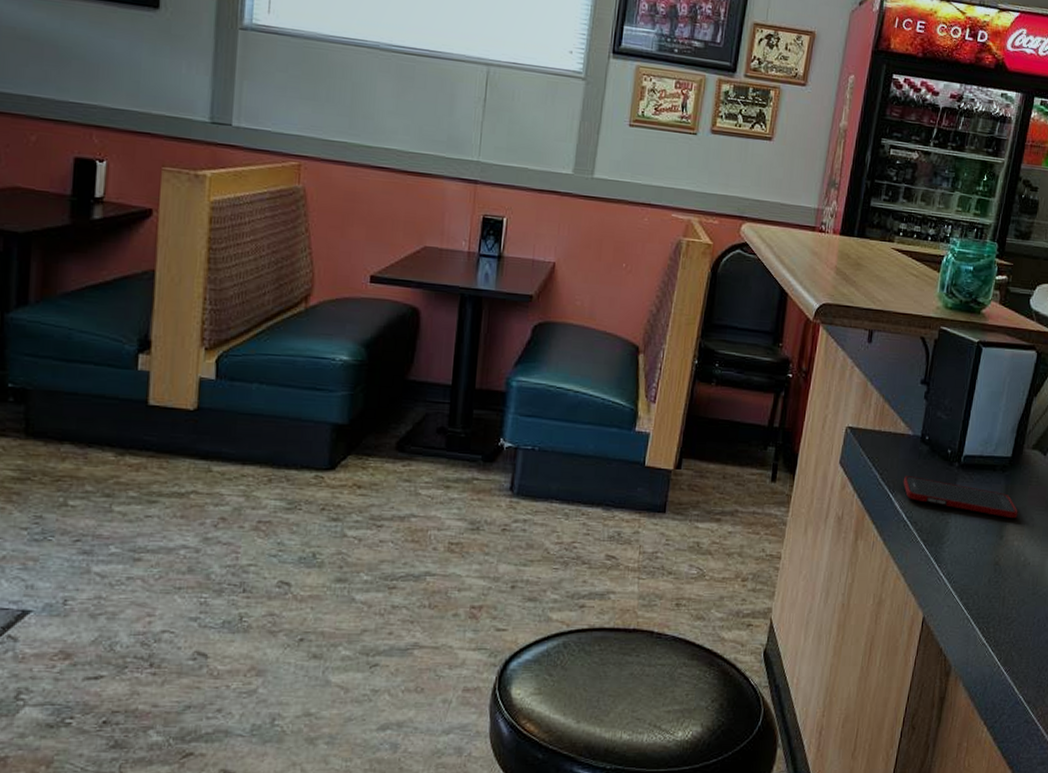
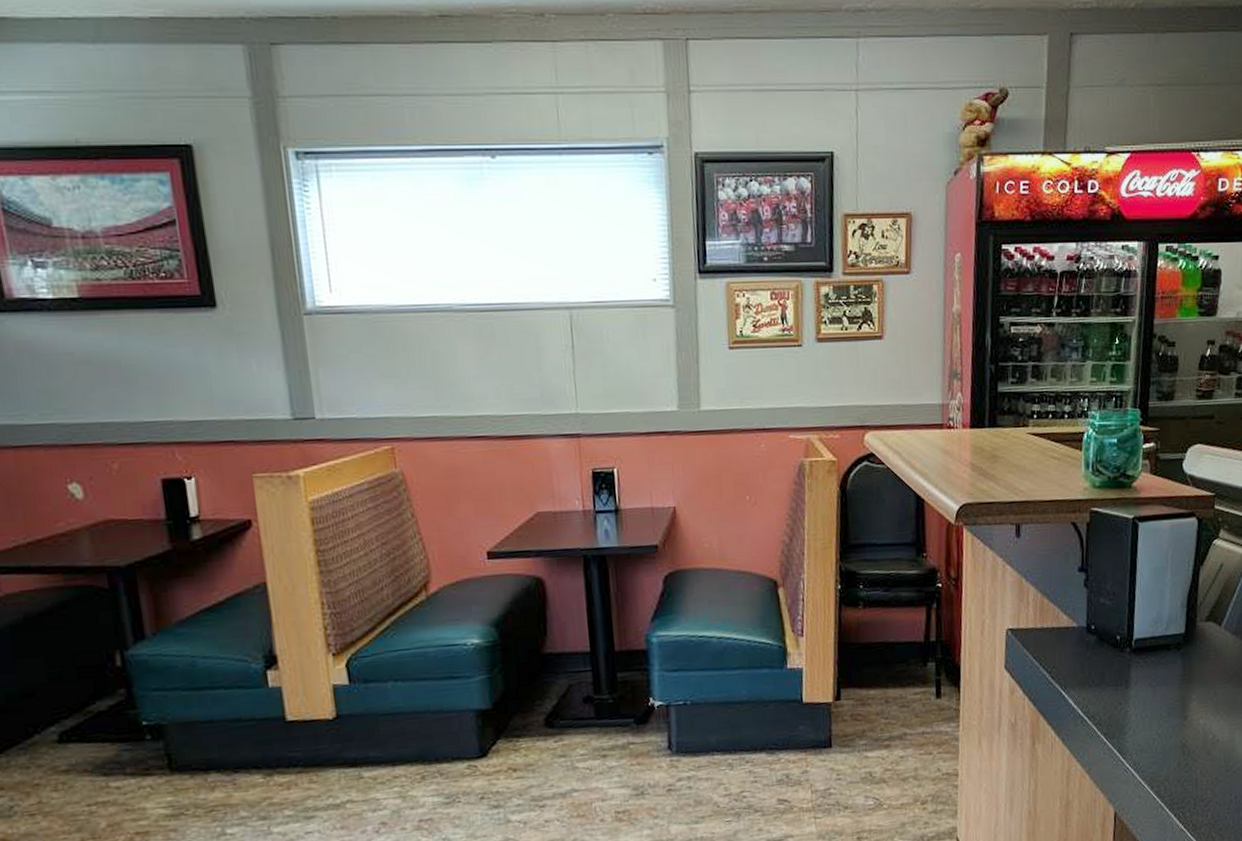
cell phone: present [903,476,1018,519] -> none [1074,669,1200,697]

